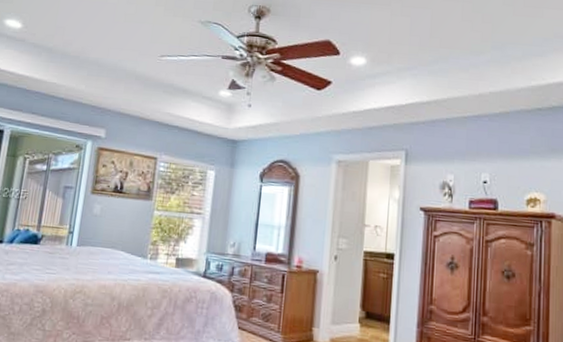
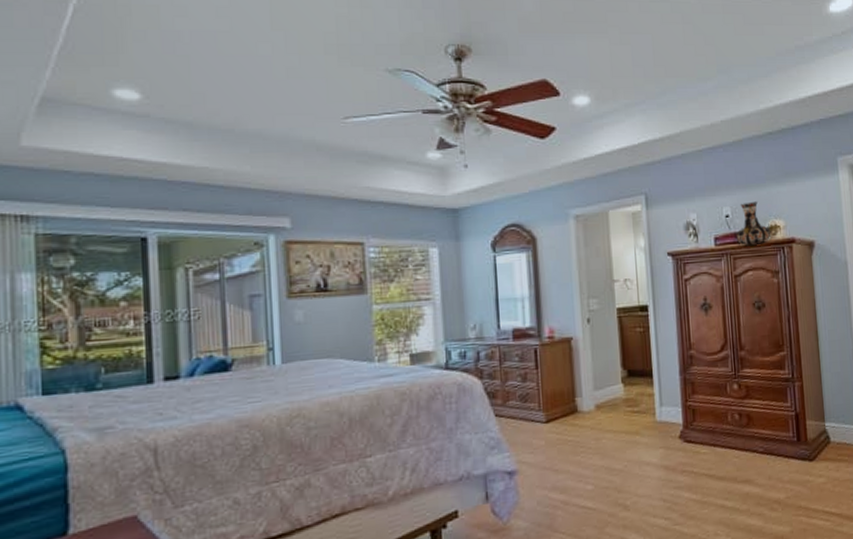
decorative vase: none [492,171,530,215] -> present [736,201,771,246]

